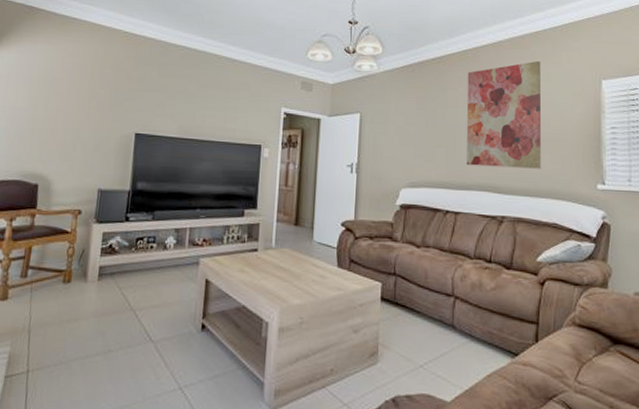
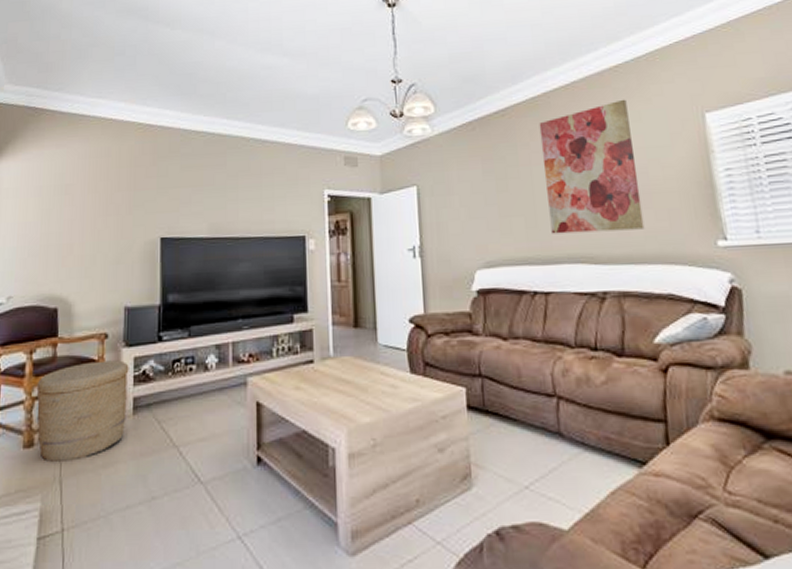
basket: none [11,232,98,315] -> present [36,360,129,462]

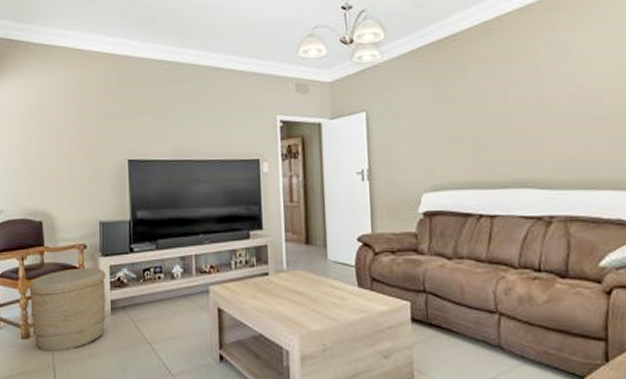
wall art: present [539,99,645,234] -> none [490,21,596,160]

